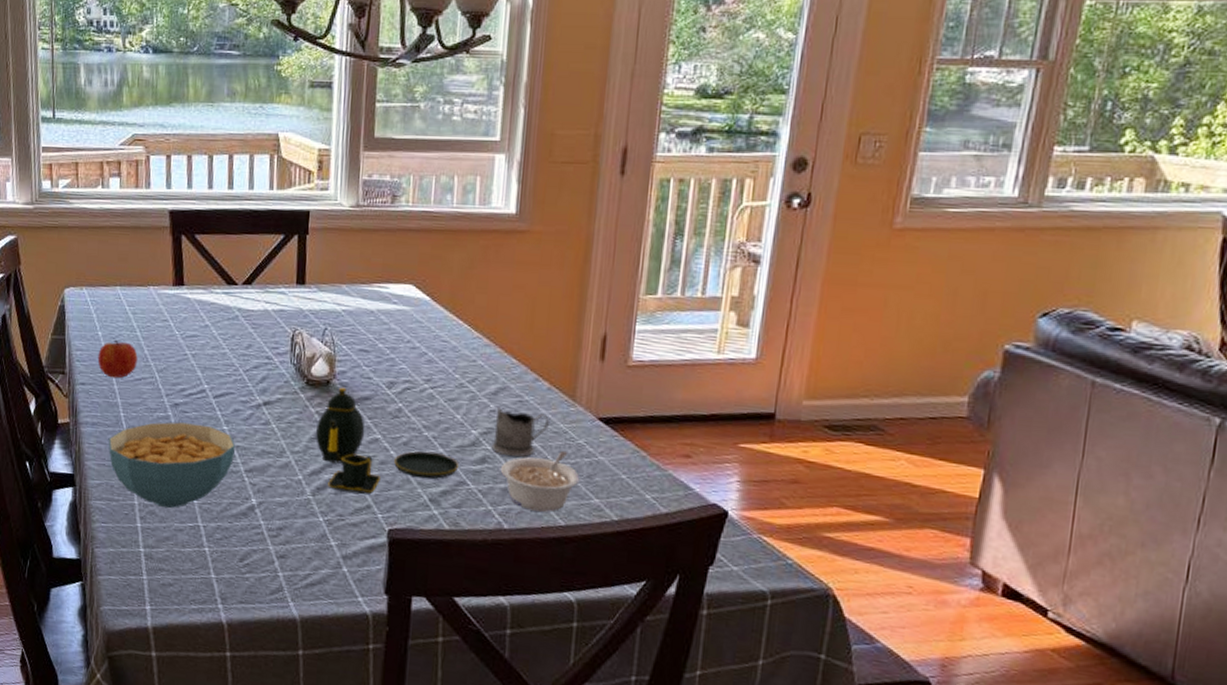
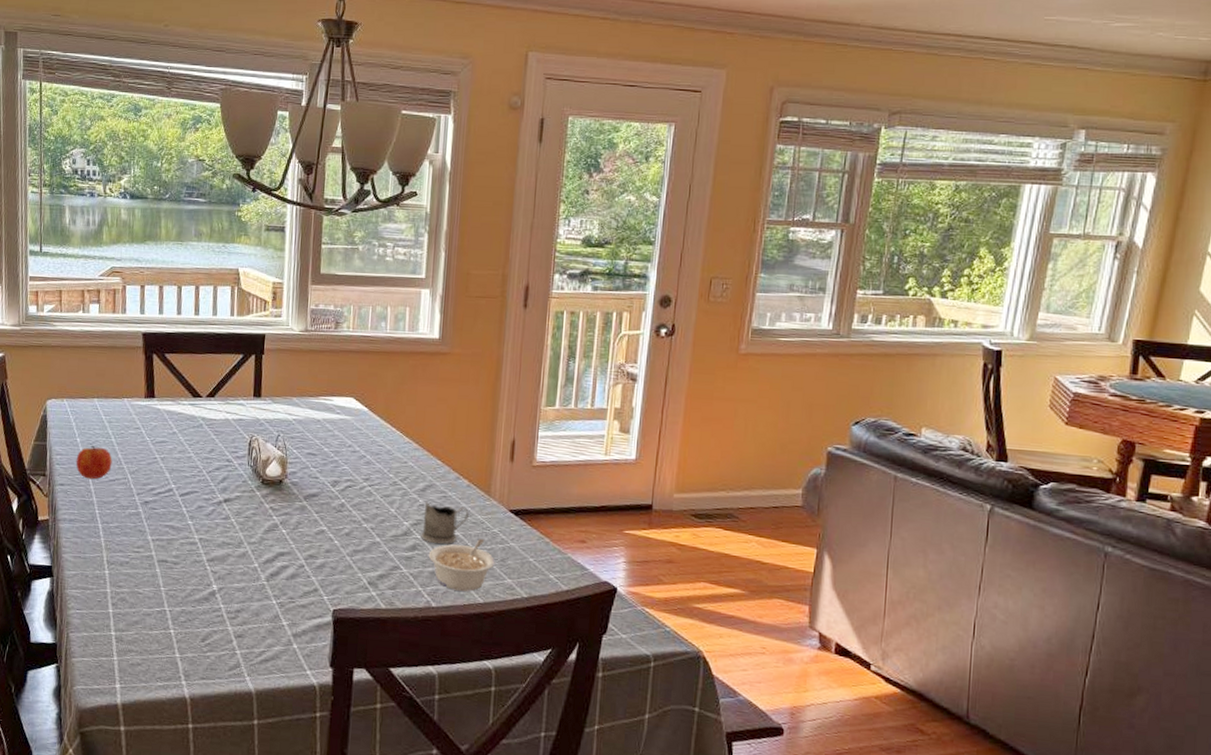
cereal bowl: present [108,422,236,508] -> none [84,517,200,595]
teapot: present [316,387,460,495] -> none [270,485,394,579]

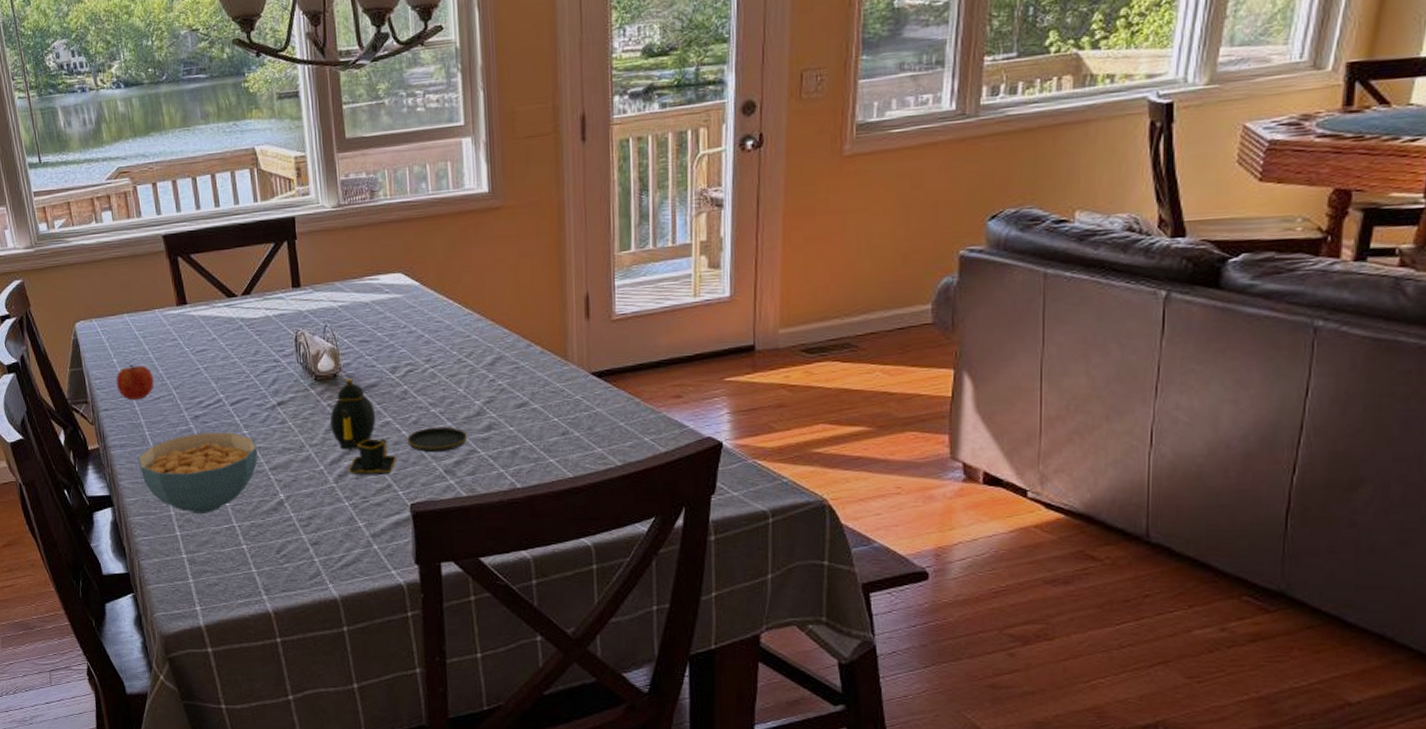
cereal bowl: none [84,517,200,595] -> present [137,432,258,513]
teapot: none [270,485,394,579] -> present [330,378,468,475]
tea glass holder: present [420,502,469,545] -> none [495,376,546,421]
legume: present [428,538,495,592] -> none [506,407,582,468]

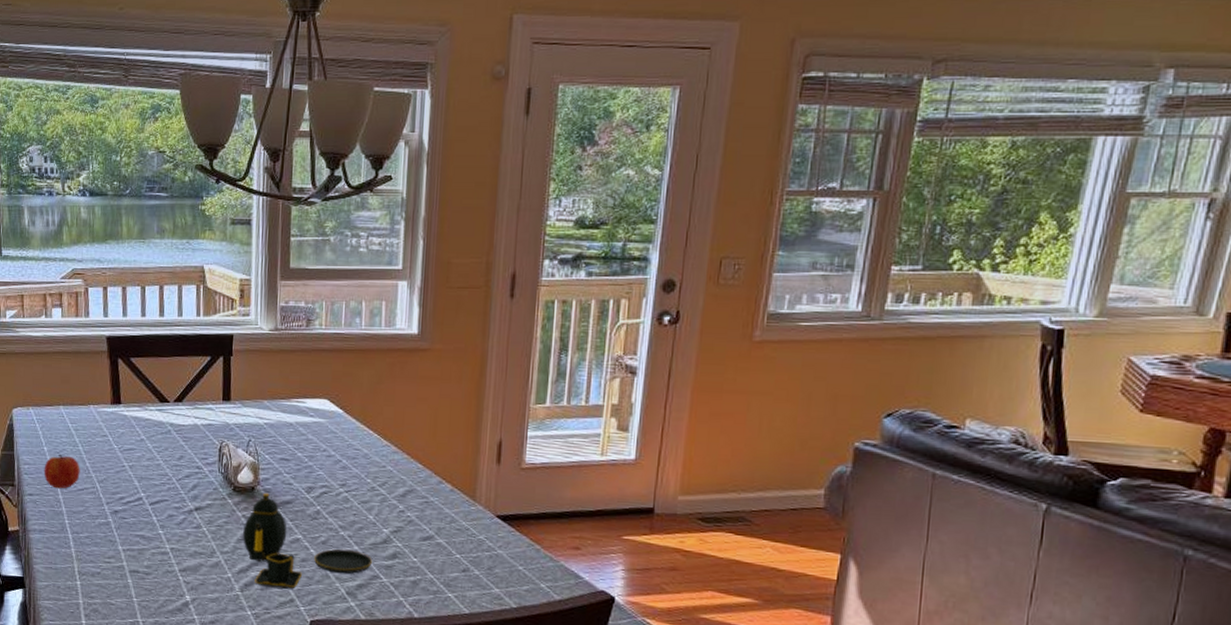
cereal bowl: present [137,432,258,513] -> none [54,527,171,606]

